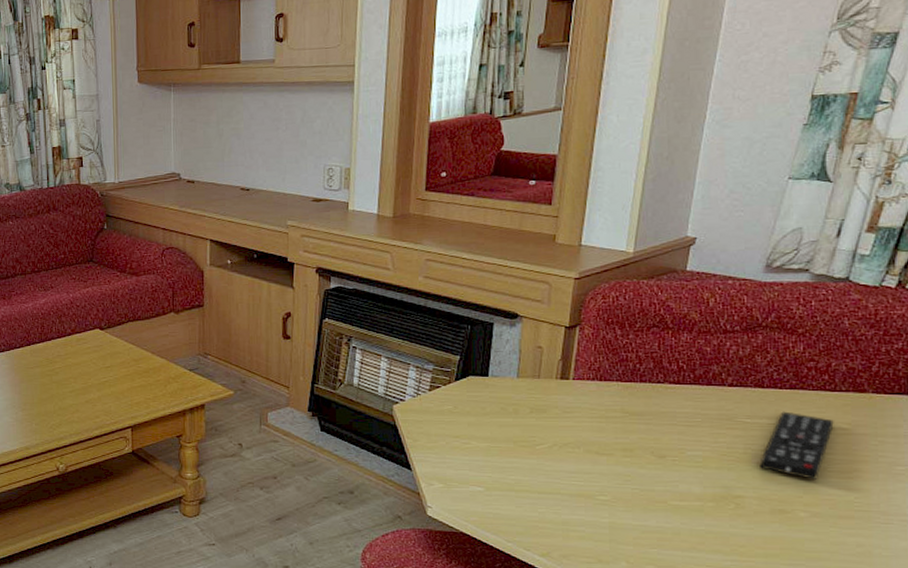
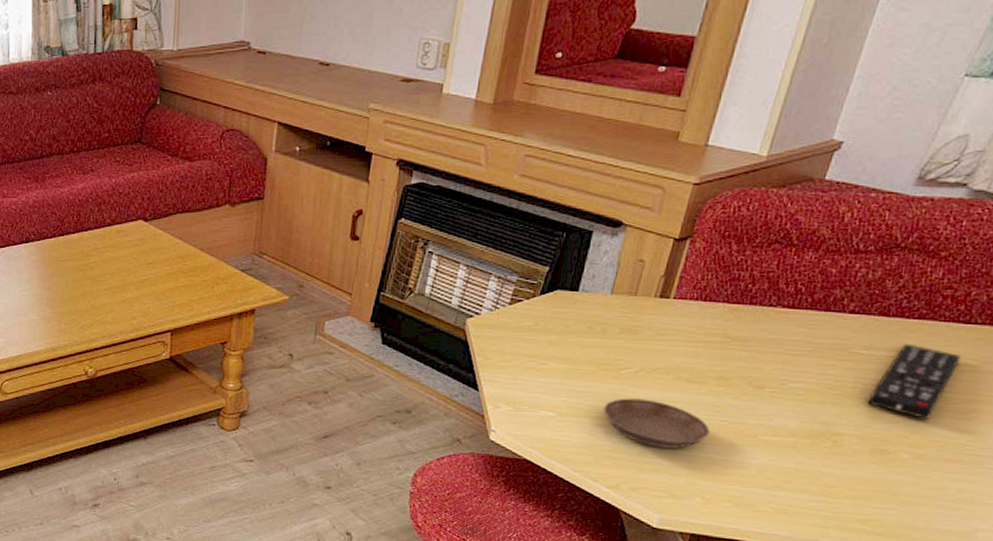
saucer: none [526,471,624,517] -> present [603,398,710,449]

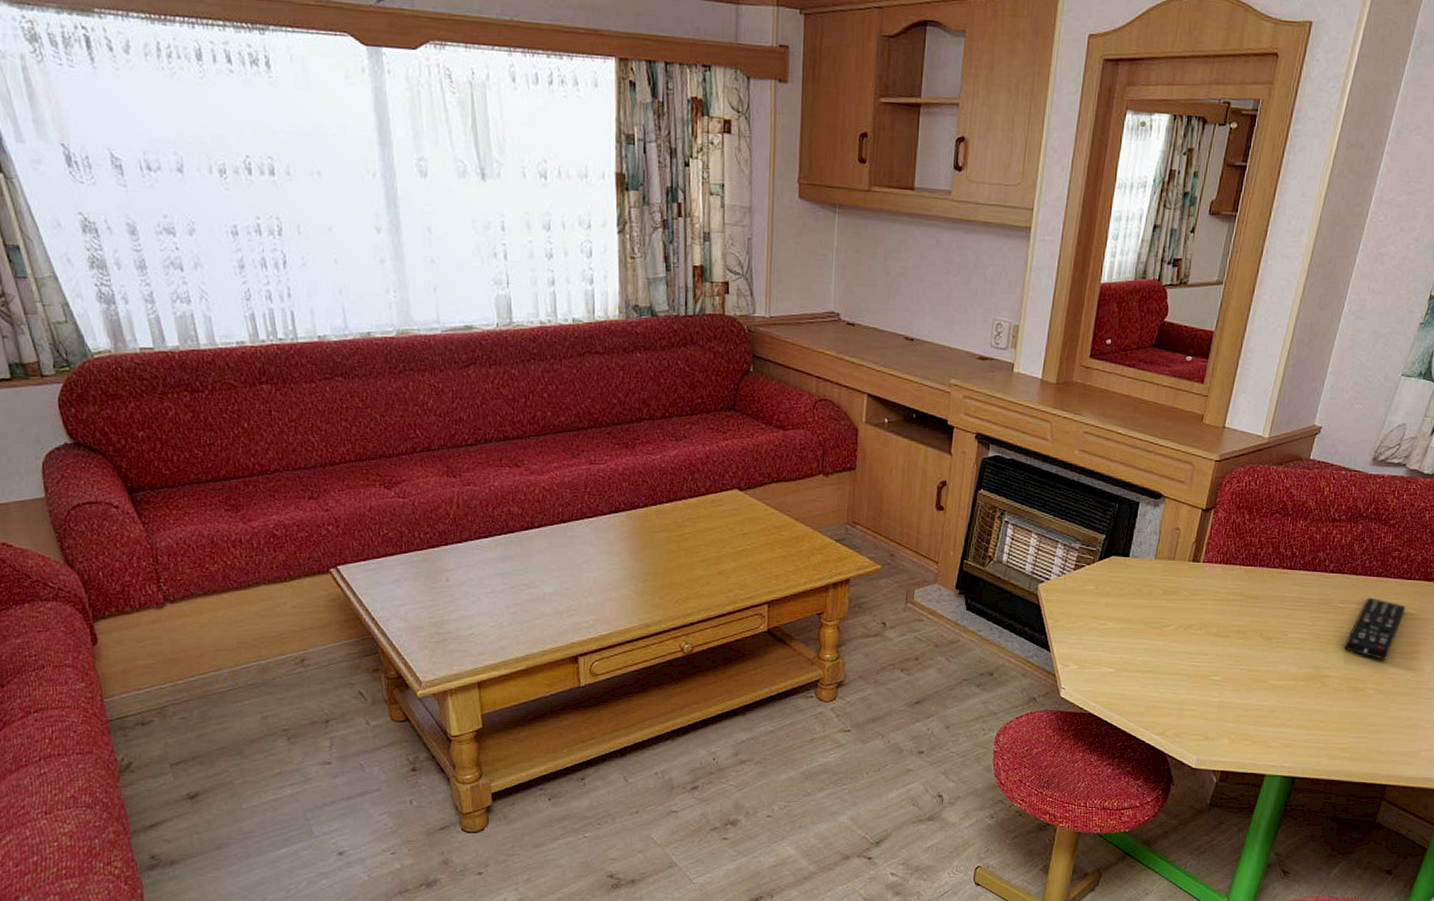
saucer: present [603,398,710,449] -> none [1151,652,1233,696]

